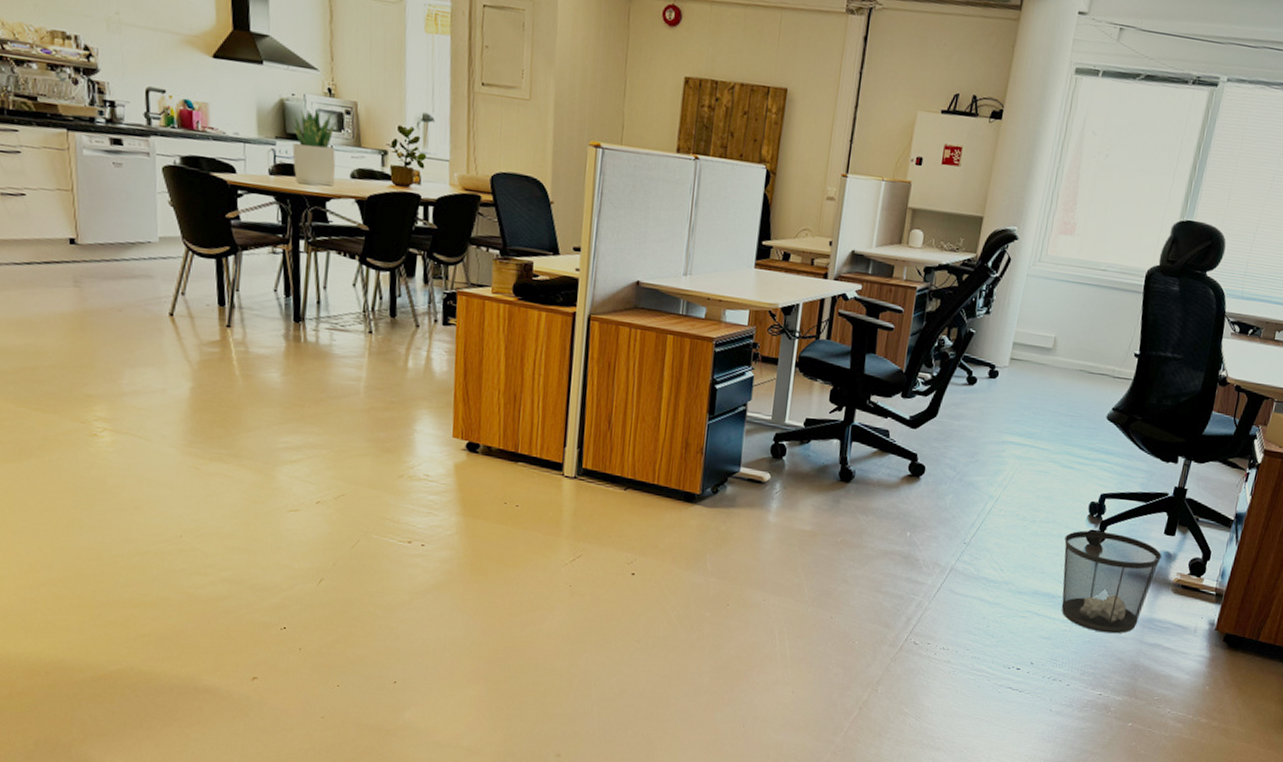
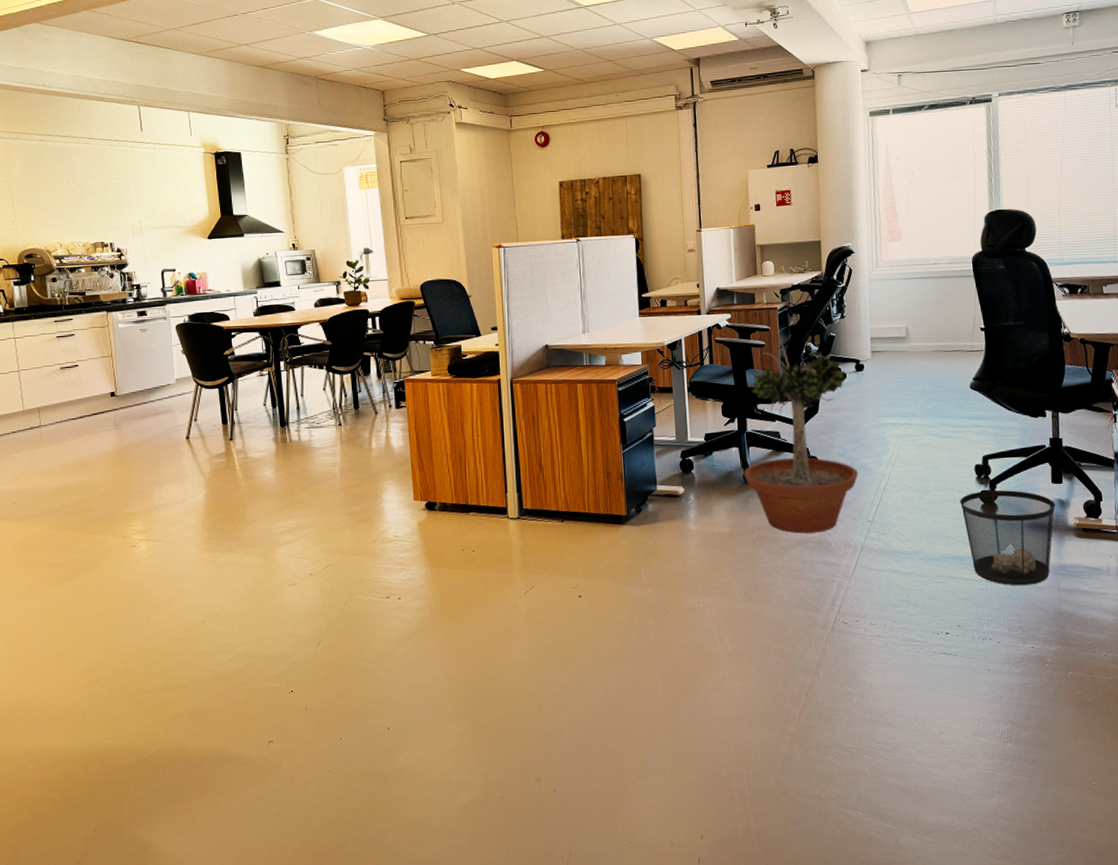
planter: present [292,107,336,187] -> none [268,259,303,319]
potted tree: none [840,324,977,547] -> present [743,338,859,534]

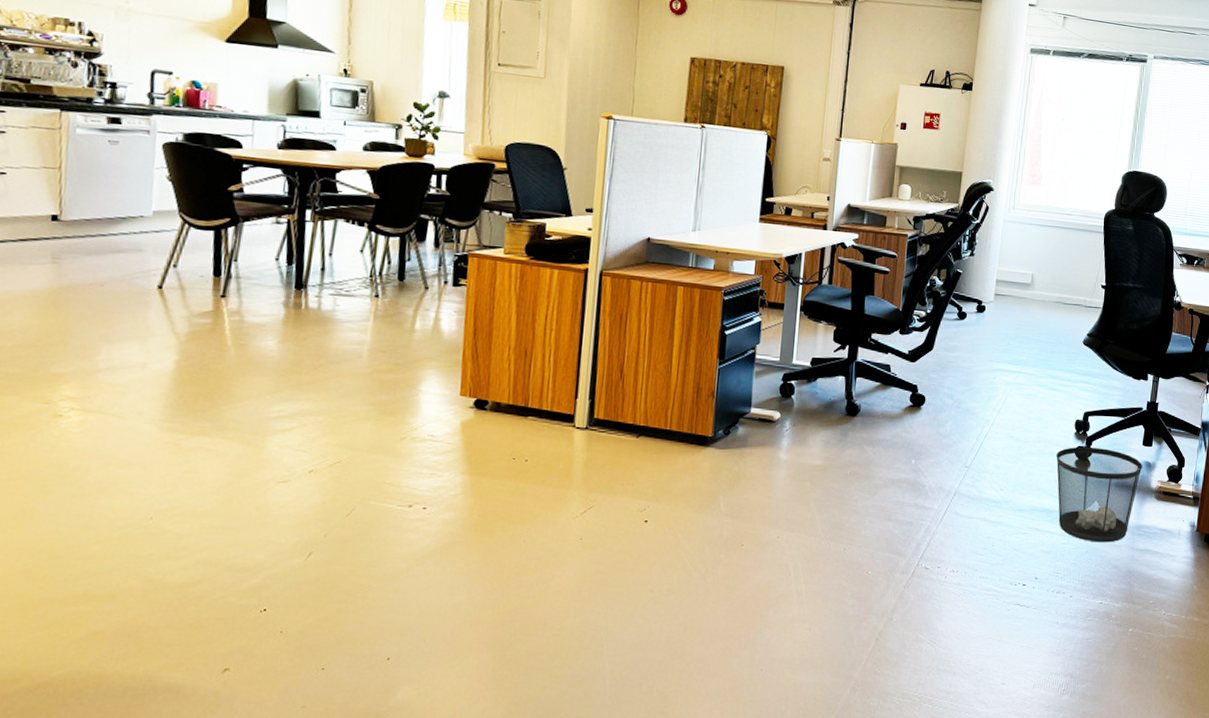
potted tree: present [743,338,859,534] -> none [846,267,967,474]

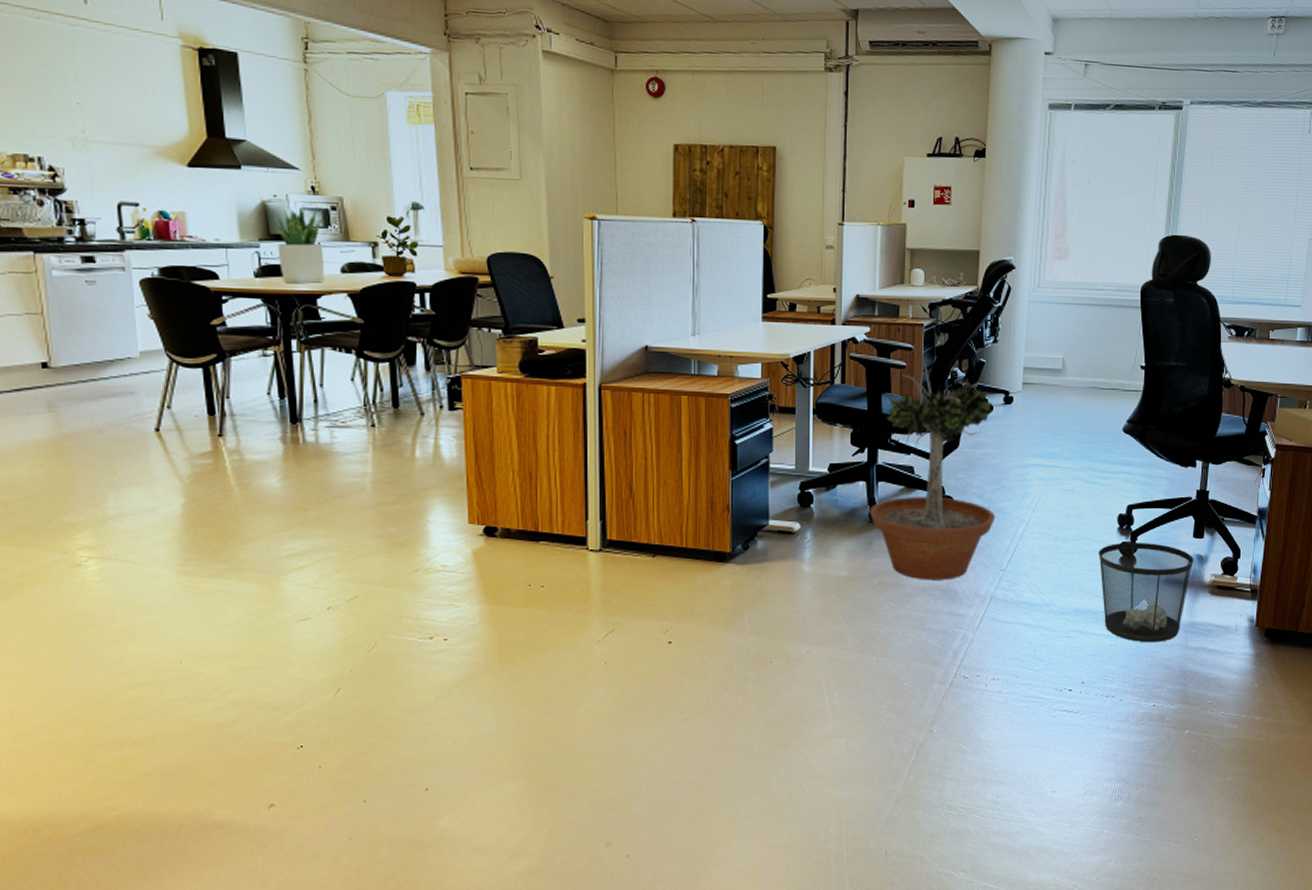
planter: none [303,86,349,159] -> present [276,206,325,284]
potted tree: none [846,267,967,474] -> present [869,360,996,580]

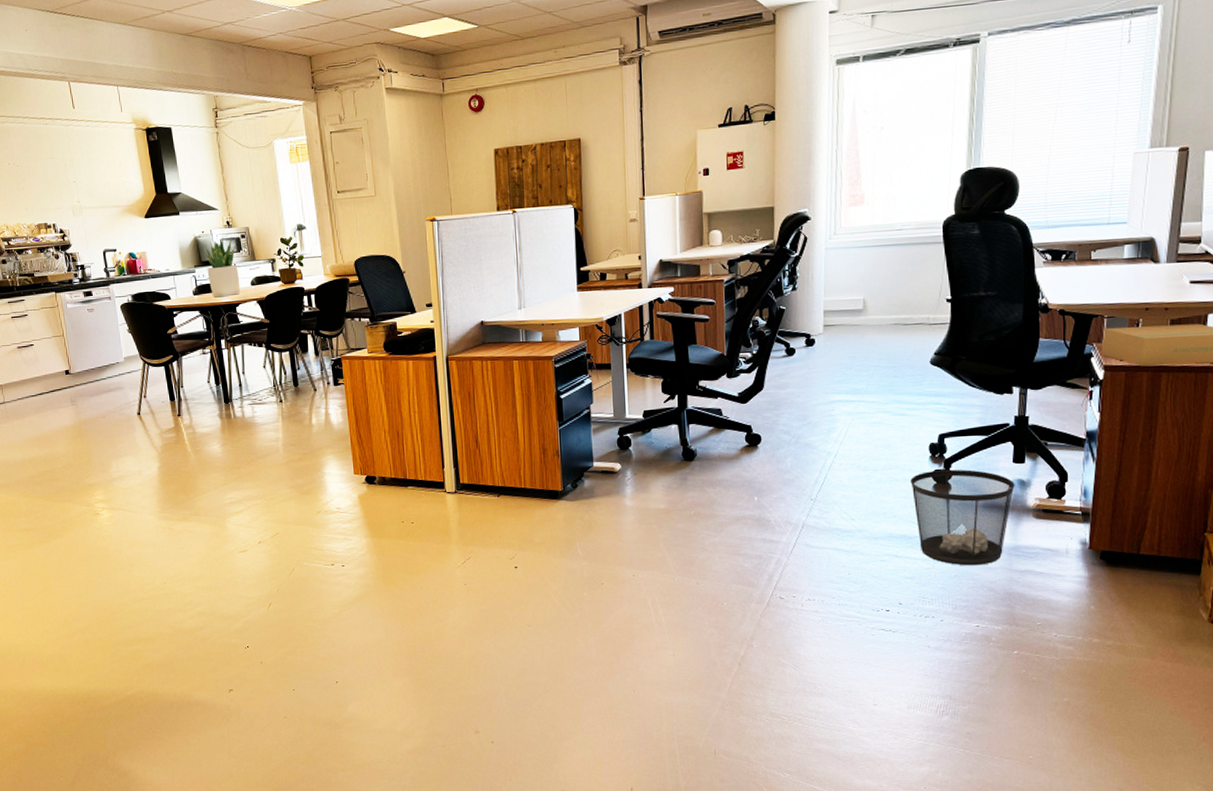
potted tree: present [869,360,996,580] -> none [682,312,804,511]

